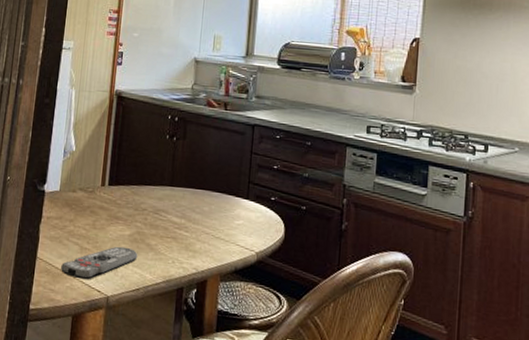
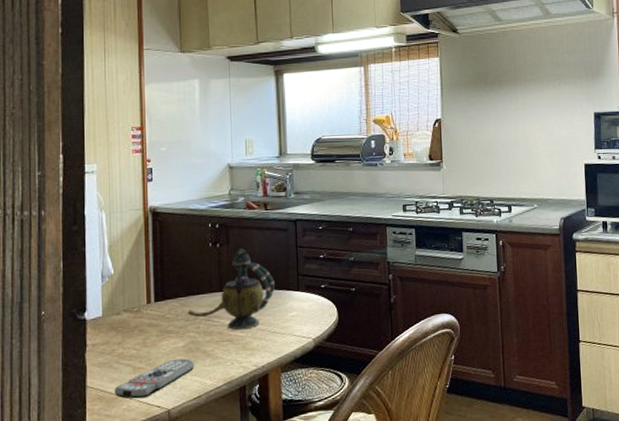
teapot: none [137,144,225,230] -> present [187,247,275,331]

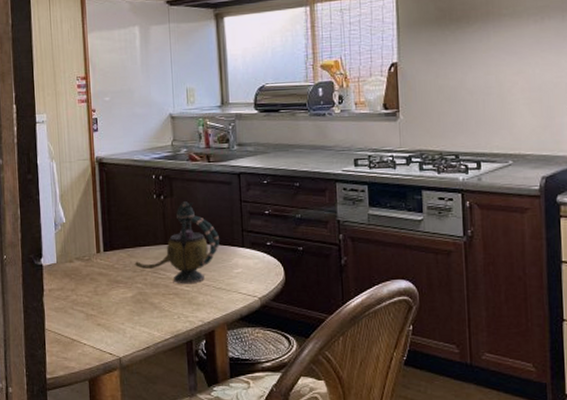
remote control: present [115,358,195,399] -> none [70,308,143,345]

